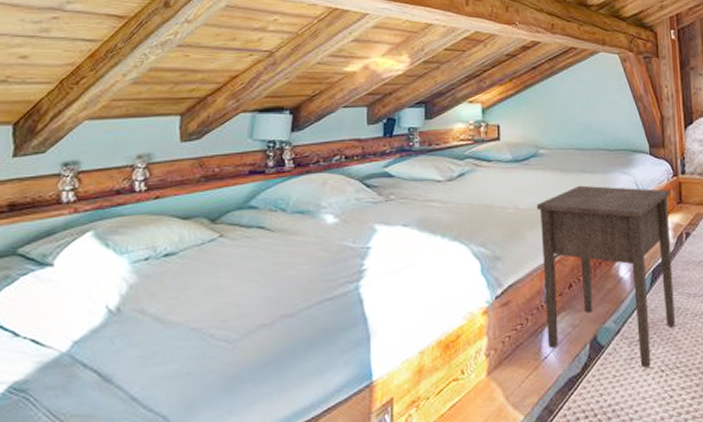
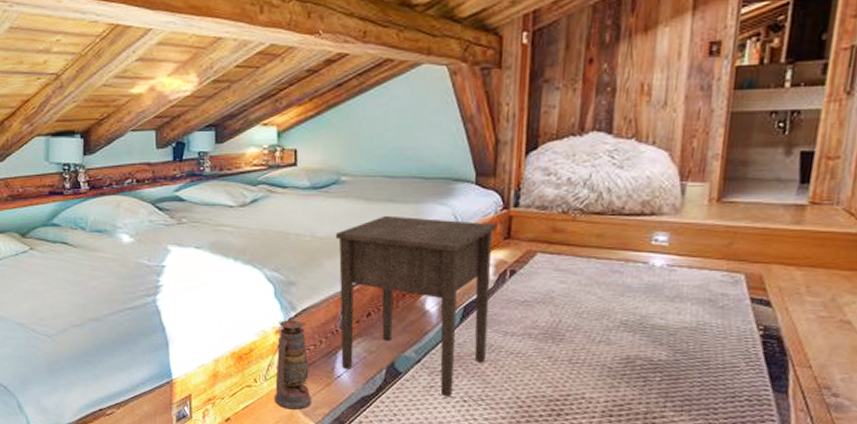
lantern: none [471,298,520,403] -> present [263,320,311,410]

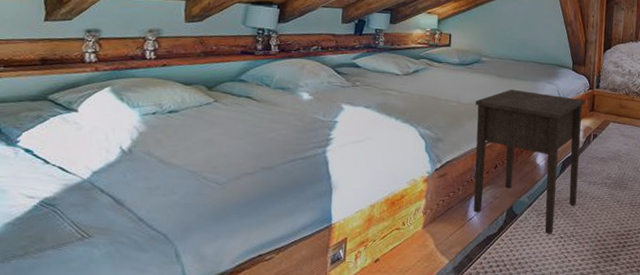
lantern: present [263,320,311,410] -> none [410,170,448,249]

